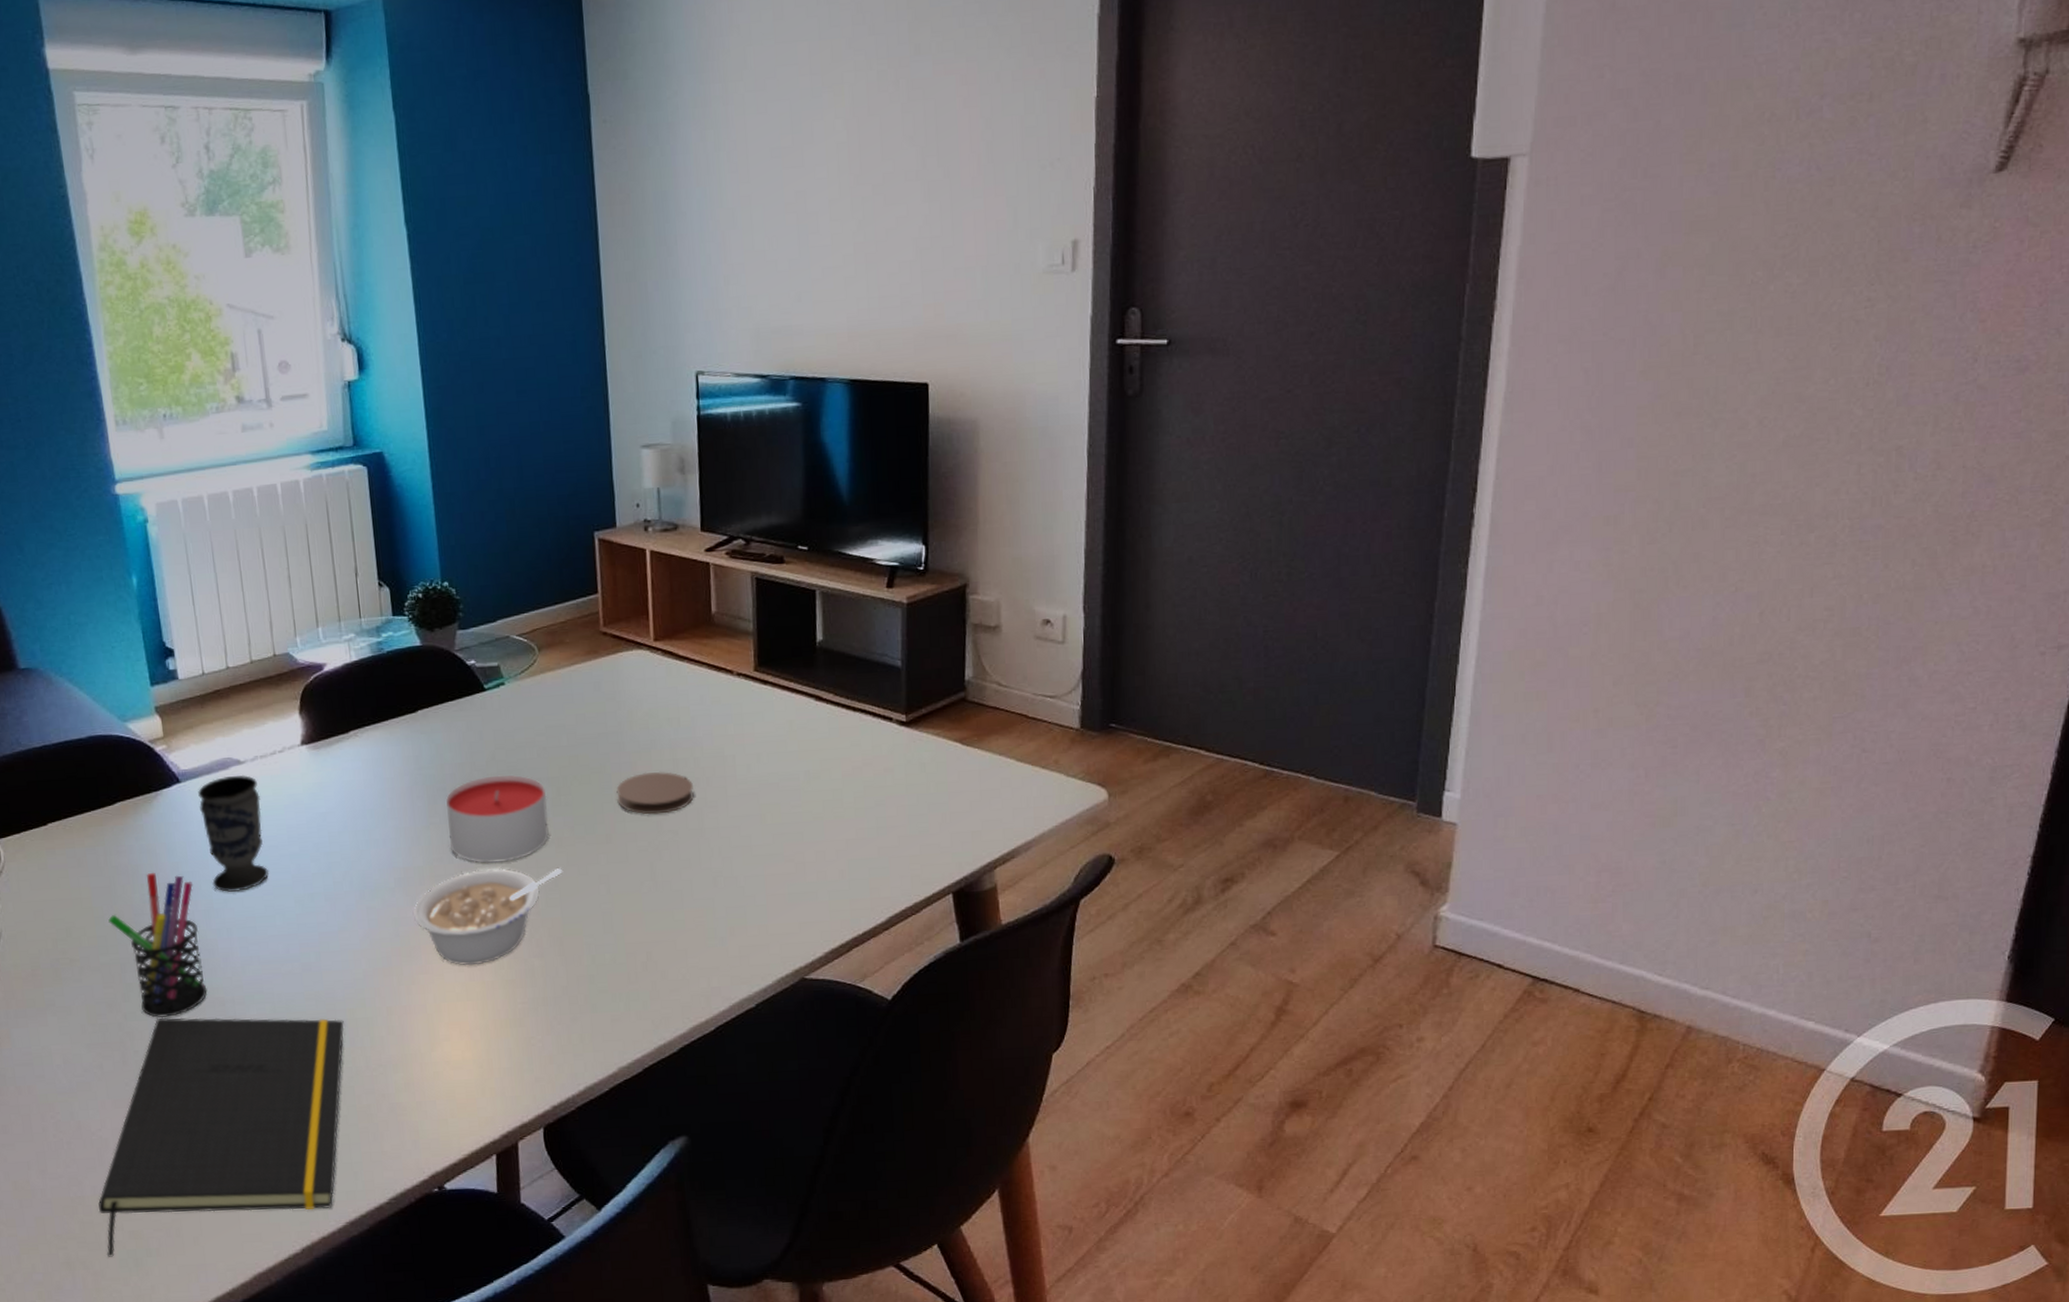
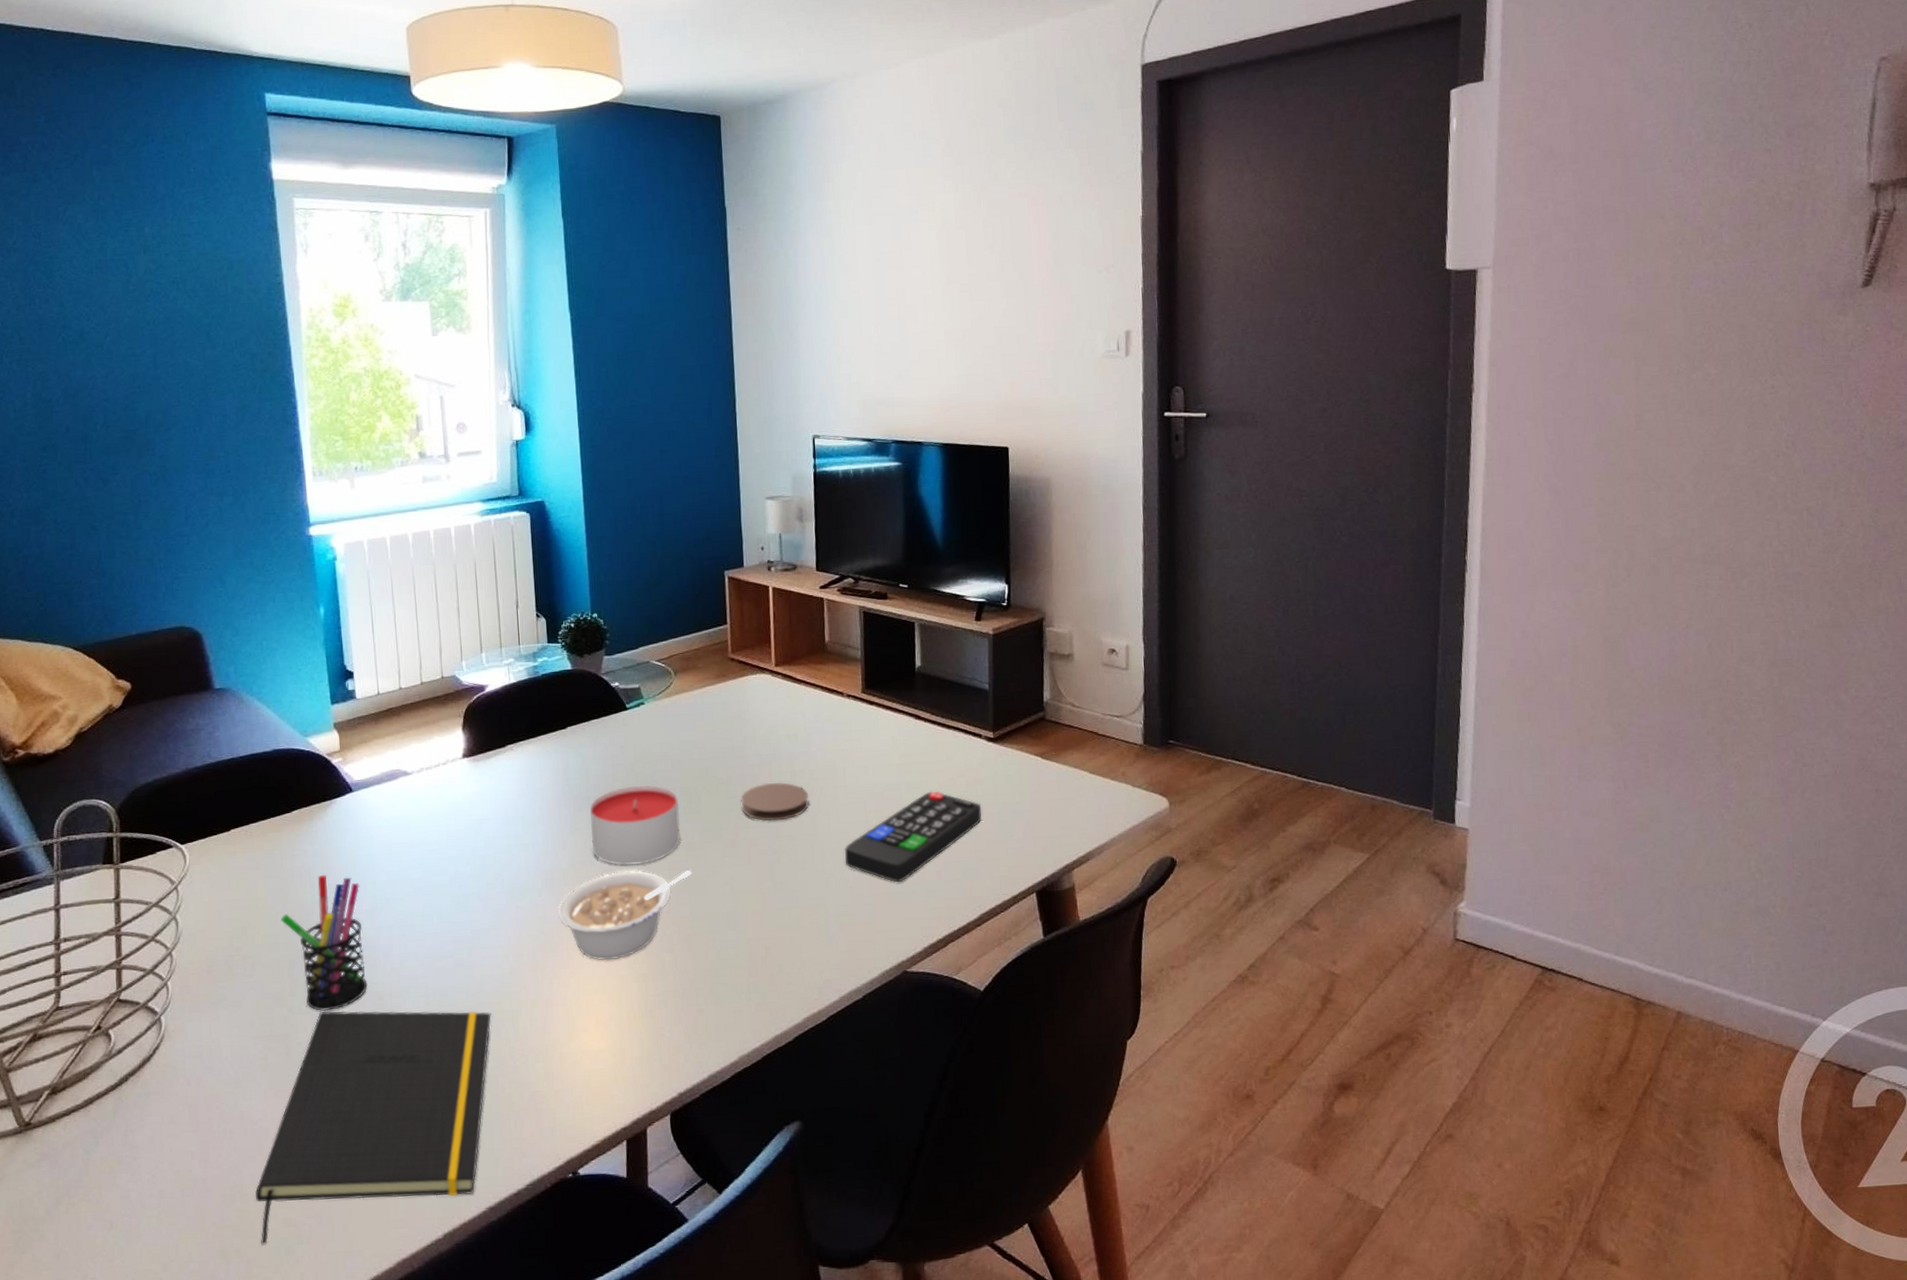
cup: present [198,774,269,892] -> none [368,784,429,893]
remote control: none [734,781,892,882] -> present [844,791,982,883]

